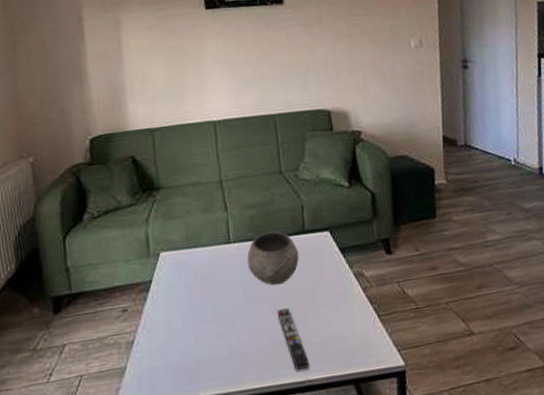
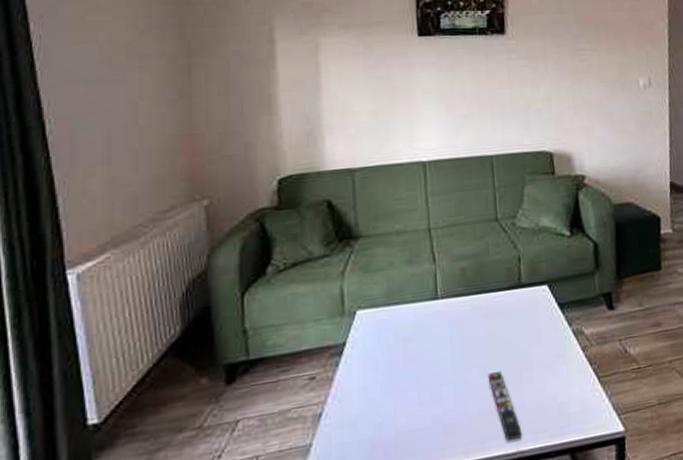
bowl: present [246,231,299,286] -> none [455,285,514,346]

